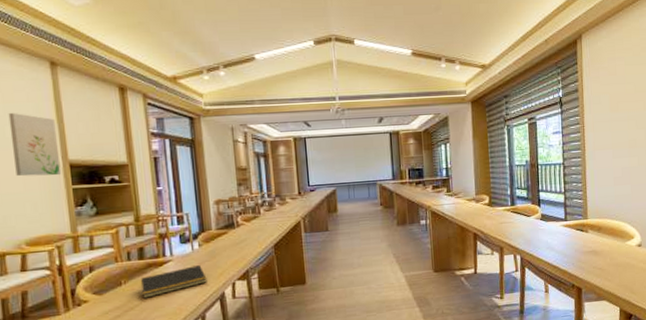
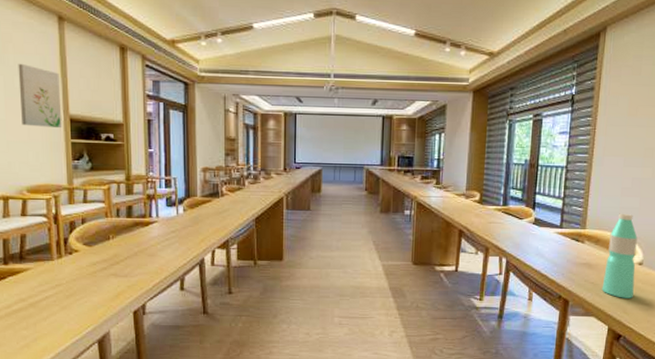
notepad: present [140,265,207,299] -> none [127,229,189,255]
water bottle: none [609,200,637,280] -> present [602,213,637,298]

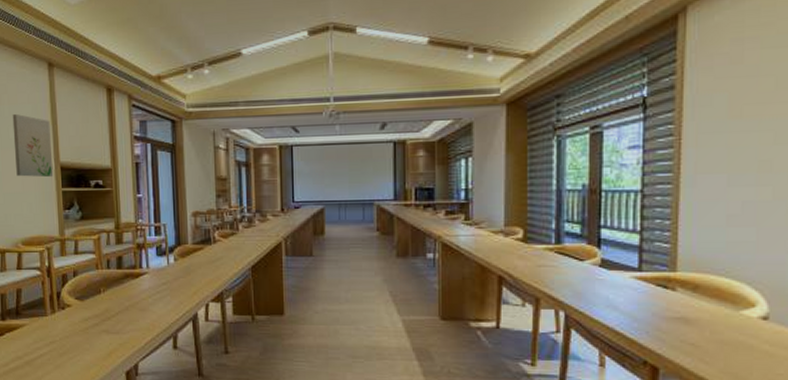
water bottle: present [602,213,637,298] -> none [707,249,758,366]

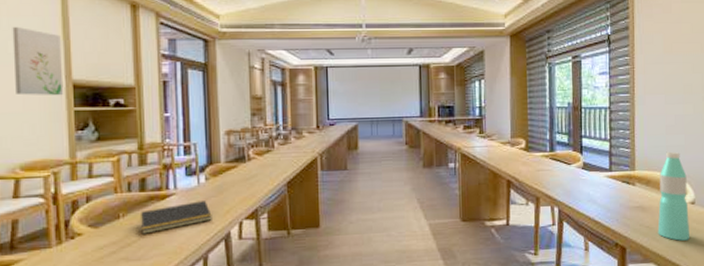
notepad: none [117,281,181,310] -> present [140,201,212,234]
water bottle: none [707,249,758,366] -> present [657,151,690,241]

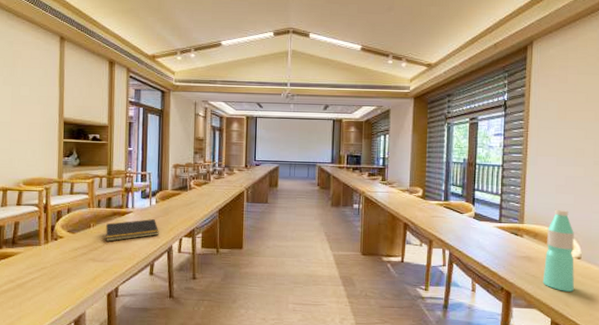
wall art: present [12,26,64,96] -> none [23,75,58,130]

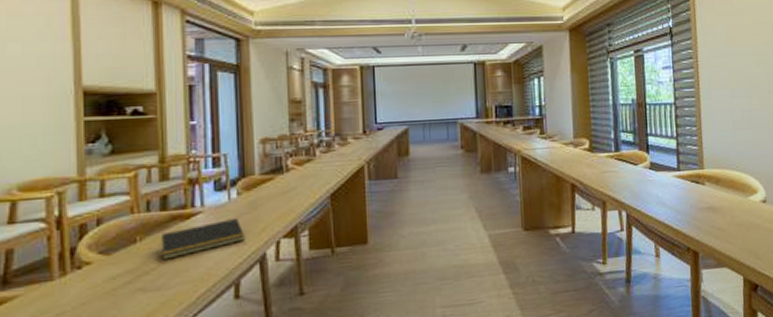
water bottle: present [542,209,574,292] -> none [729,147,763,243]

